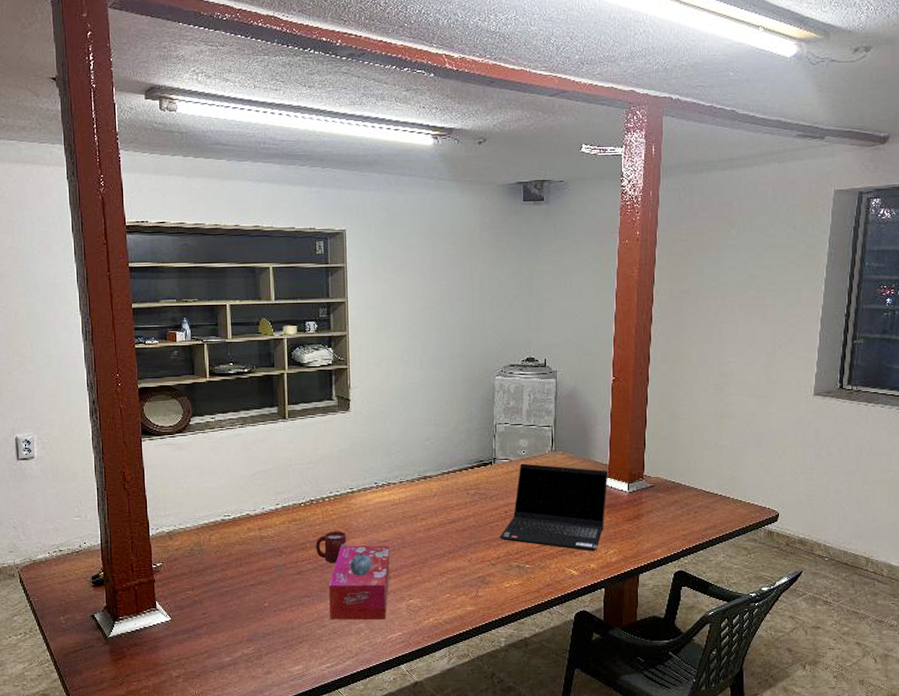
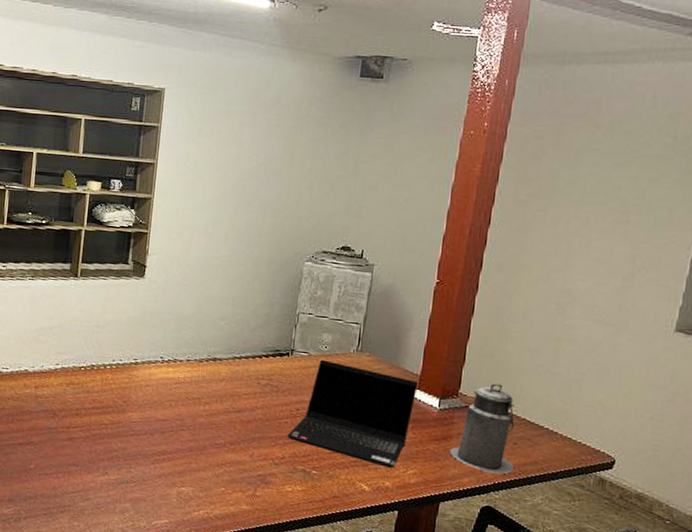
cup: present [316,531,347,563] -> none [90,401,124,435]
tissue box: present [329,545,390,620] -> none [95,418,167,504]
canister: none [642,462,697,542] -> present [450,383,515,475]

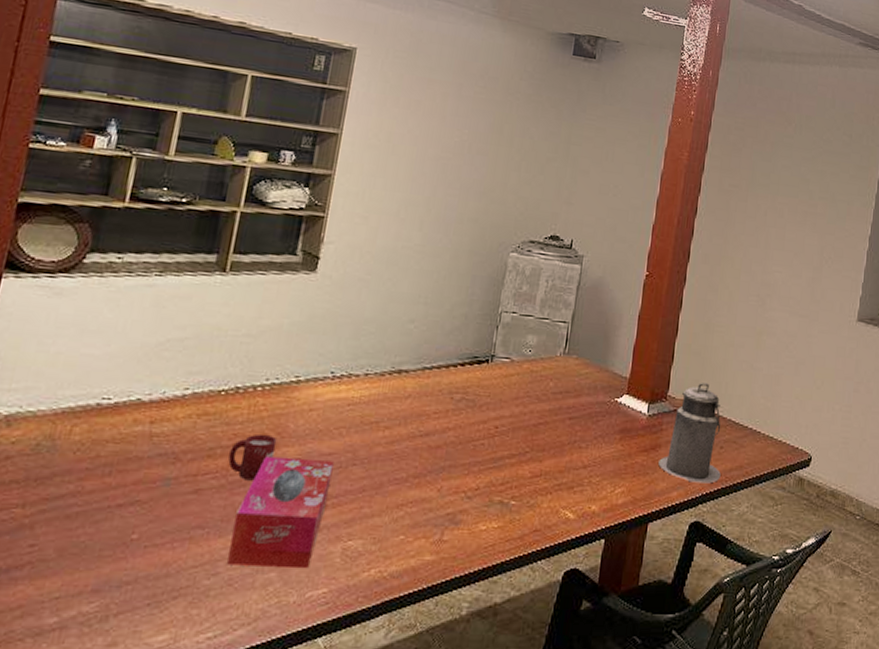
cup: none [90,401,124,435] -> present [228,433,277,481]
tissue box: none [95,418,167,504] -> present [227,456,334,569]
laptop computer: present [287,359,419,468] -> none [483,365,628,489]

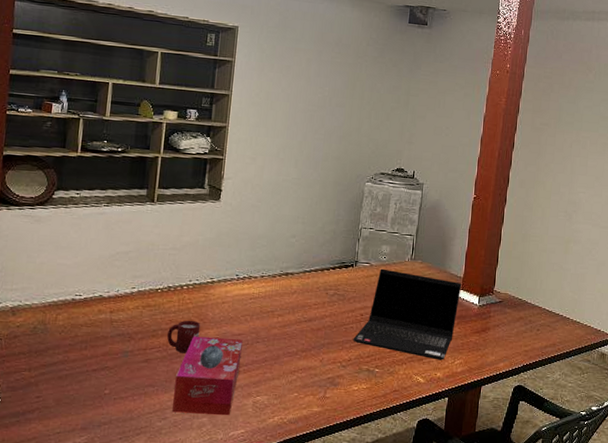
laptop computer: none [483,365,628,489] -> present [353,268,462,360]
canister: present [658,383,721,484] -> none [488,280,538,357]

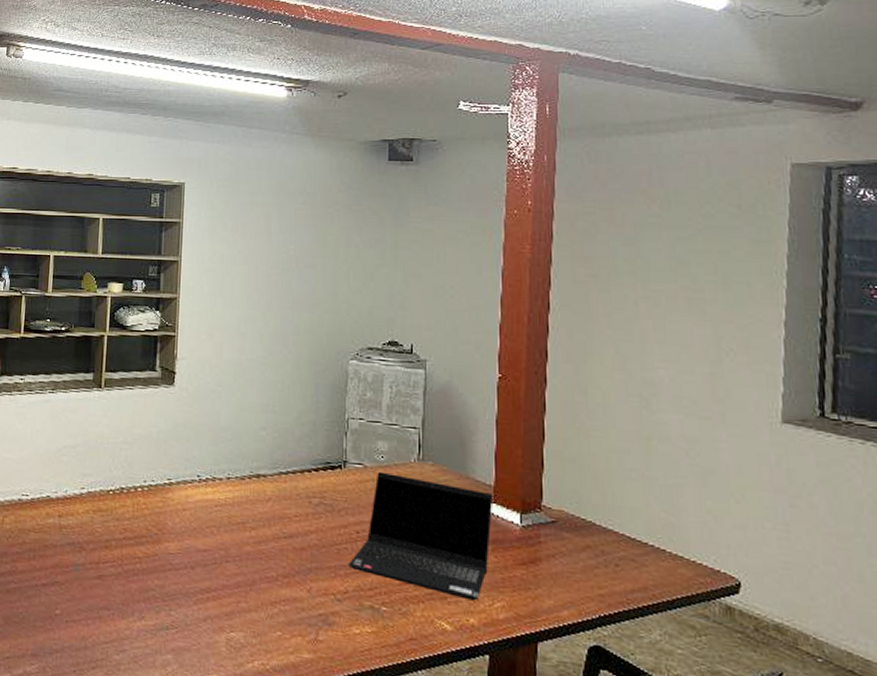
cup: present [167,320,201,354] -> none [122,529,159,571]
tissue box: present [172,336,243,416] -> none [131,549,210,655]

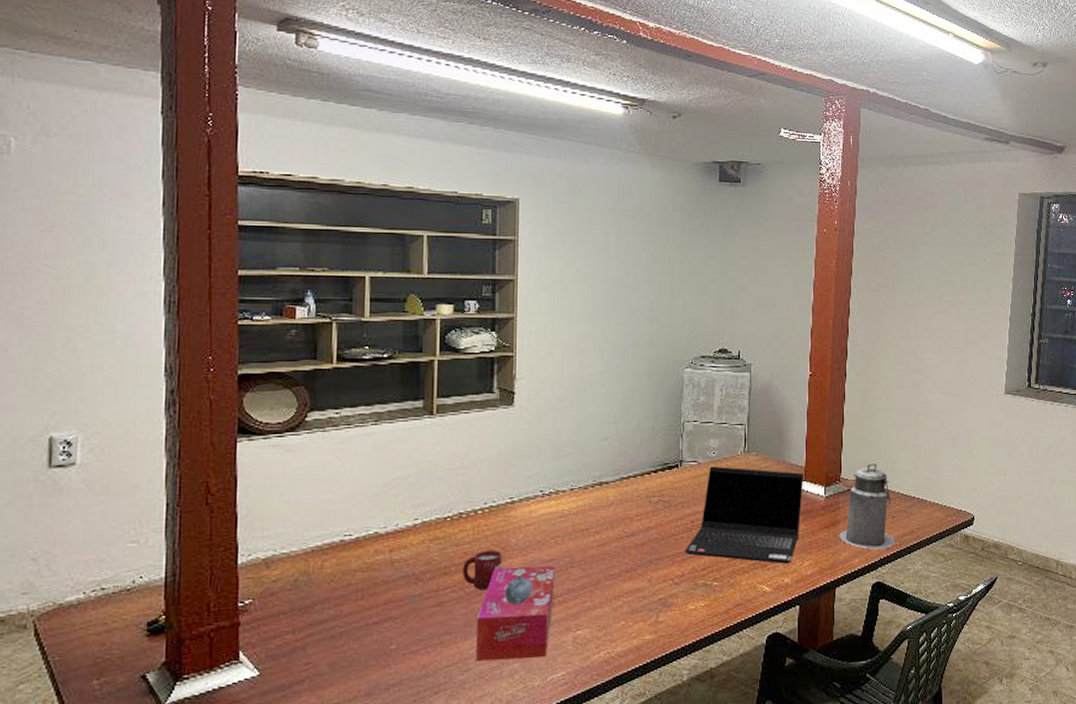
cup: none [122,529,159,571] -> present [463,549,502,590]
tissue box: none [131,549,210,655] -> present [476,566,555,662]
canister: none [541,492,620,605] -> present [839,463,895,550]

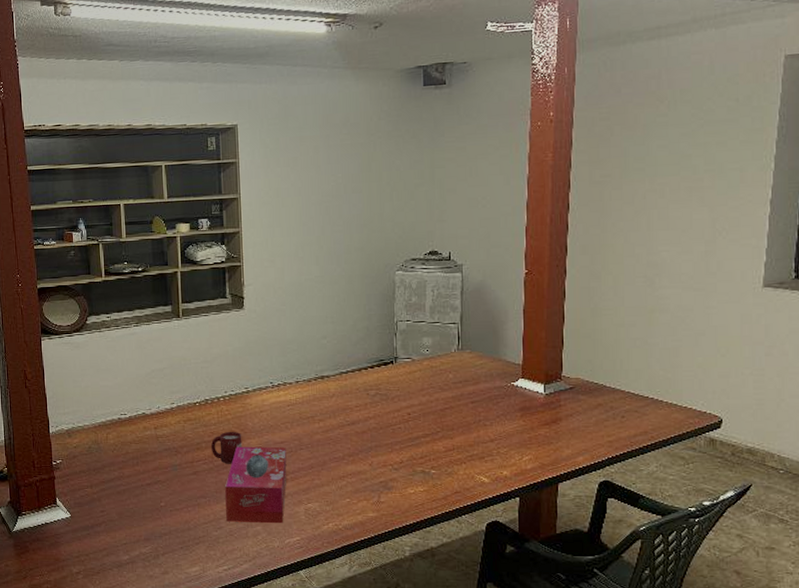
laptop computer: present [684,466,804,564] -> none [402,362,522,457]
canister: present [839,463,895,550] -> none [561,362,625,448]

